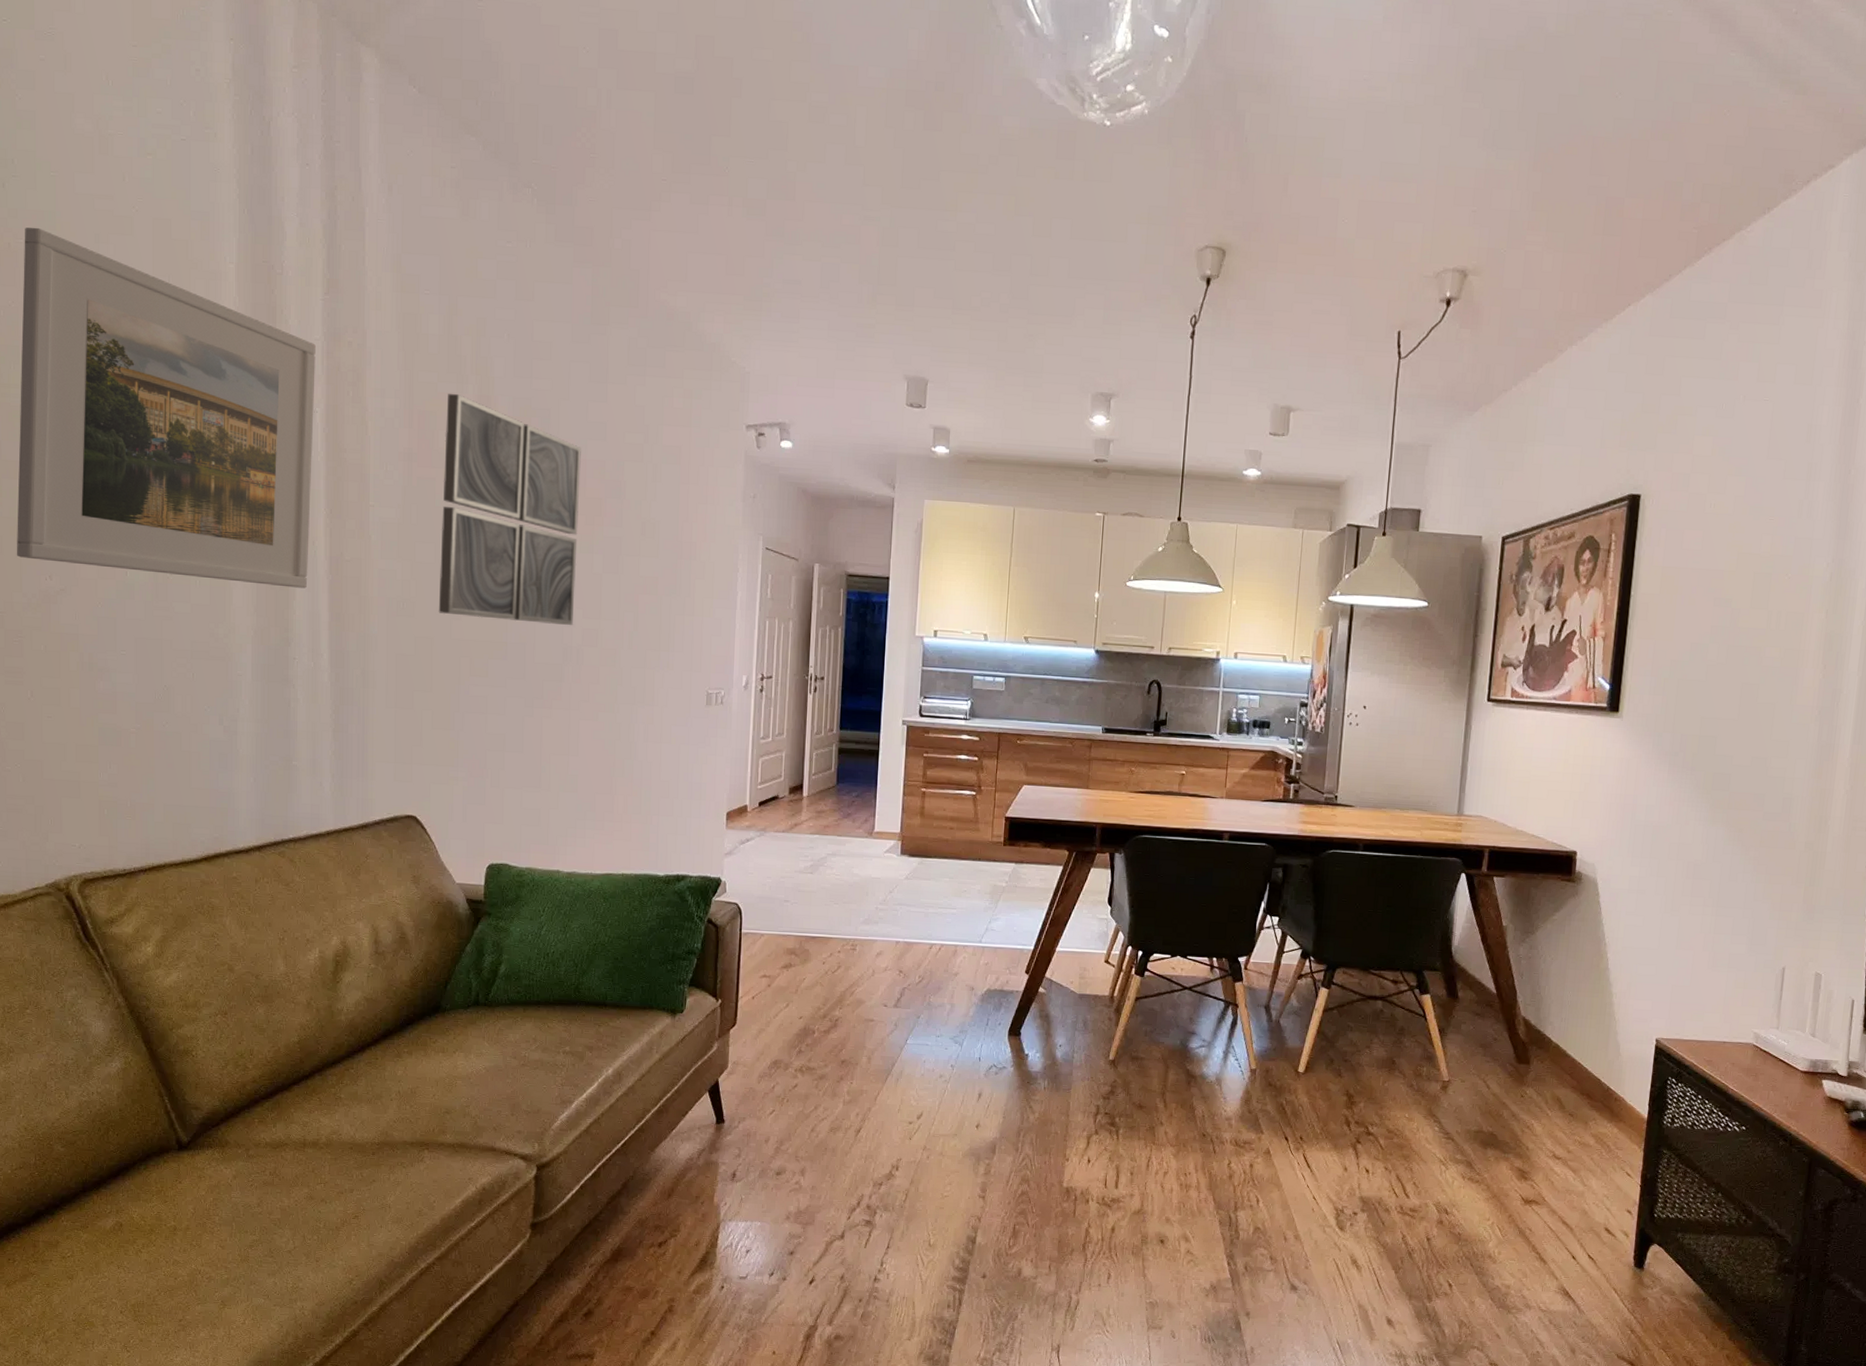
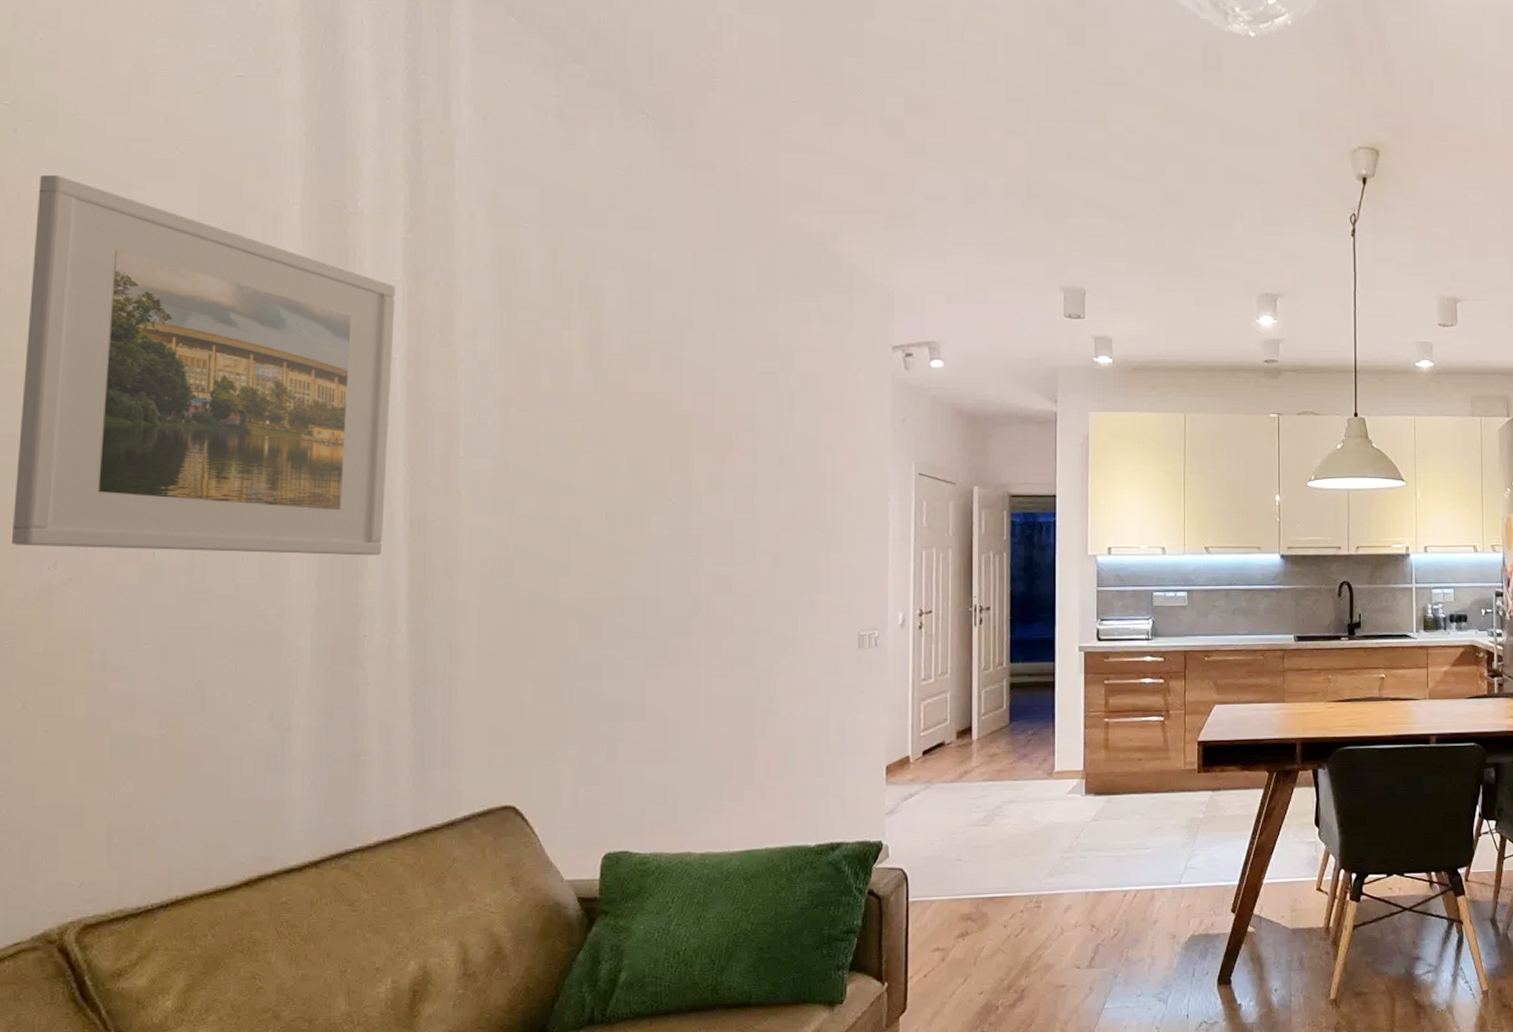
wall art: present [438,393,581,625] -> none [542,330,707,573]

